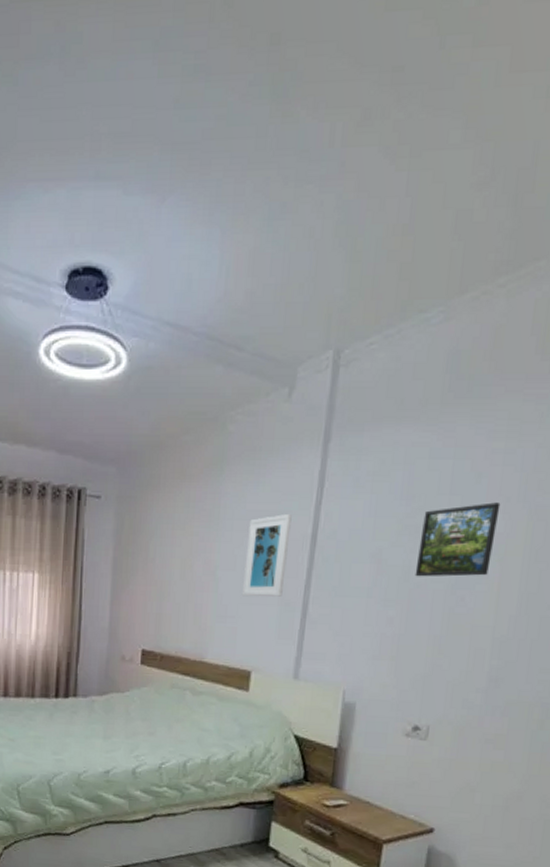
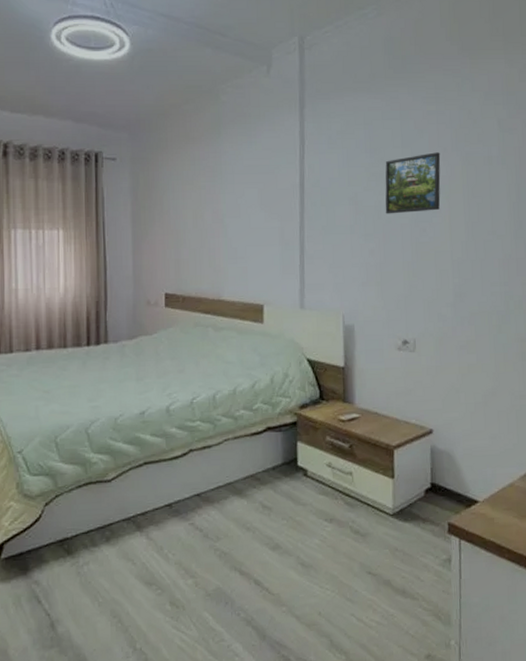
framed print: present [241,513,292,597] -> none [247,167,282,240]

